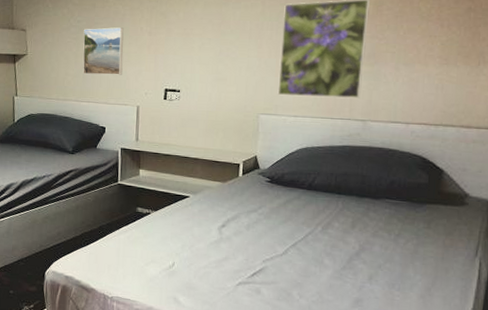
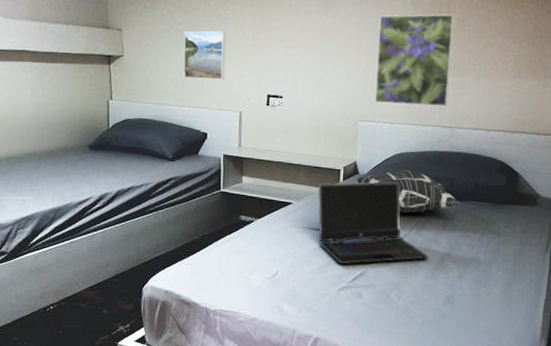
laptop computer: none [215,177,335,260] -> present [317,182,429,265]
decorative pillow: none [256,164,373,210] -> present [356,169,461,213]

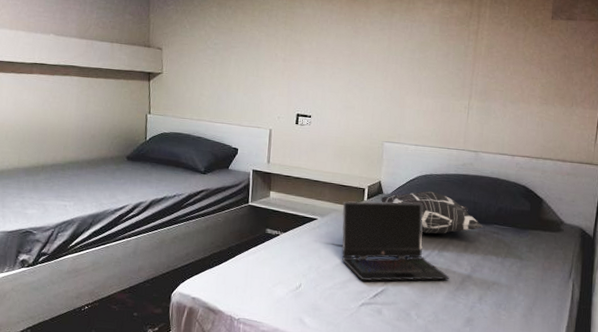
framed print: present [183,31,226,80] -> none [217,51,259,99]
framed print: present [374,14,454,106] -> none [400,40,482,131]

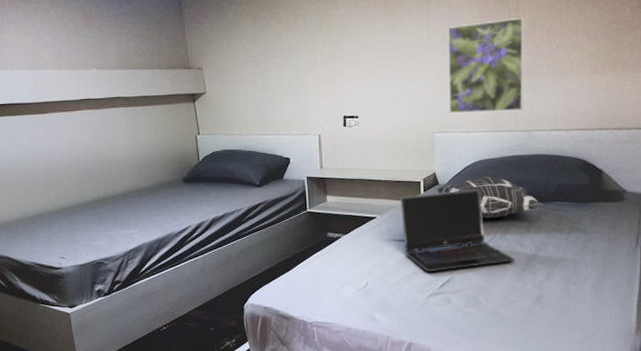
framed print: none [400,40,482,131] -> present [447,17,525,114]

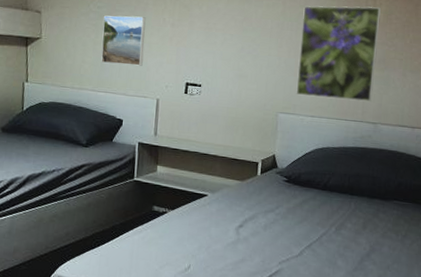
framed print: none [259,60,301,109] -> present [101,15,146,66]
laptop computer: present [400,189,515,273] -> none [234,176,348,262]
decorative pillow: present [437,176,544,219] -> none [274,164,382,211]

